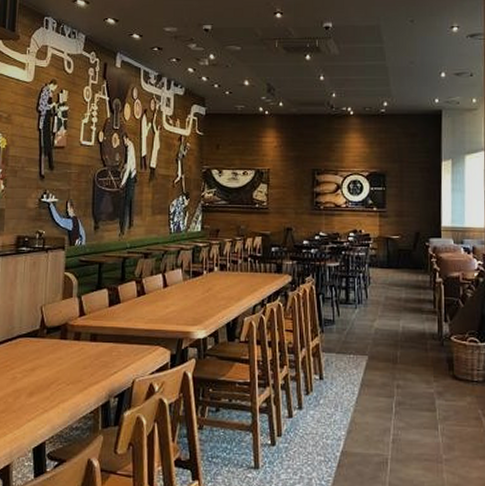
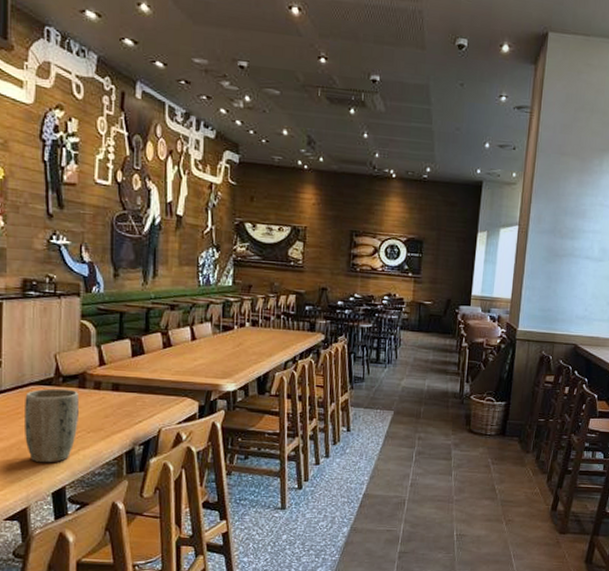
plant pot: none [11,340,60,417] -> present [25,388,79,463]

